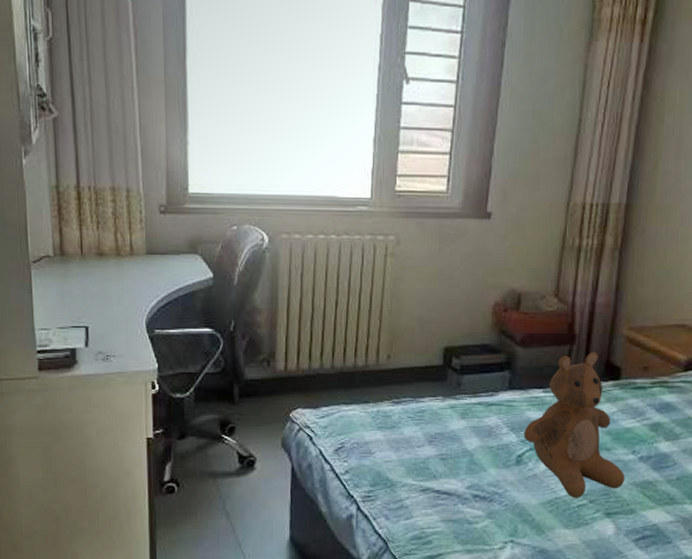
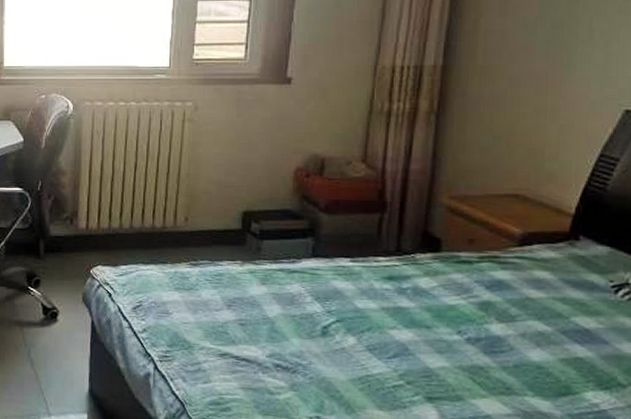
teddy bear: present [523,351,625,498] -> none [329,220,449,378]

